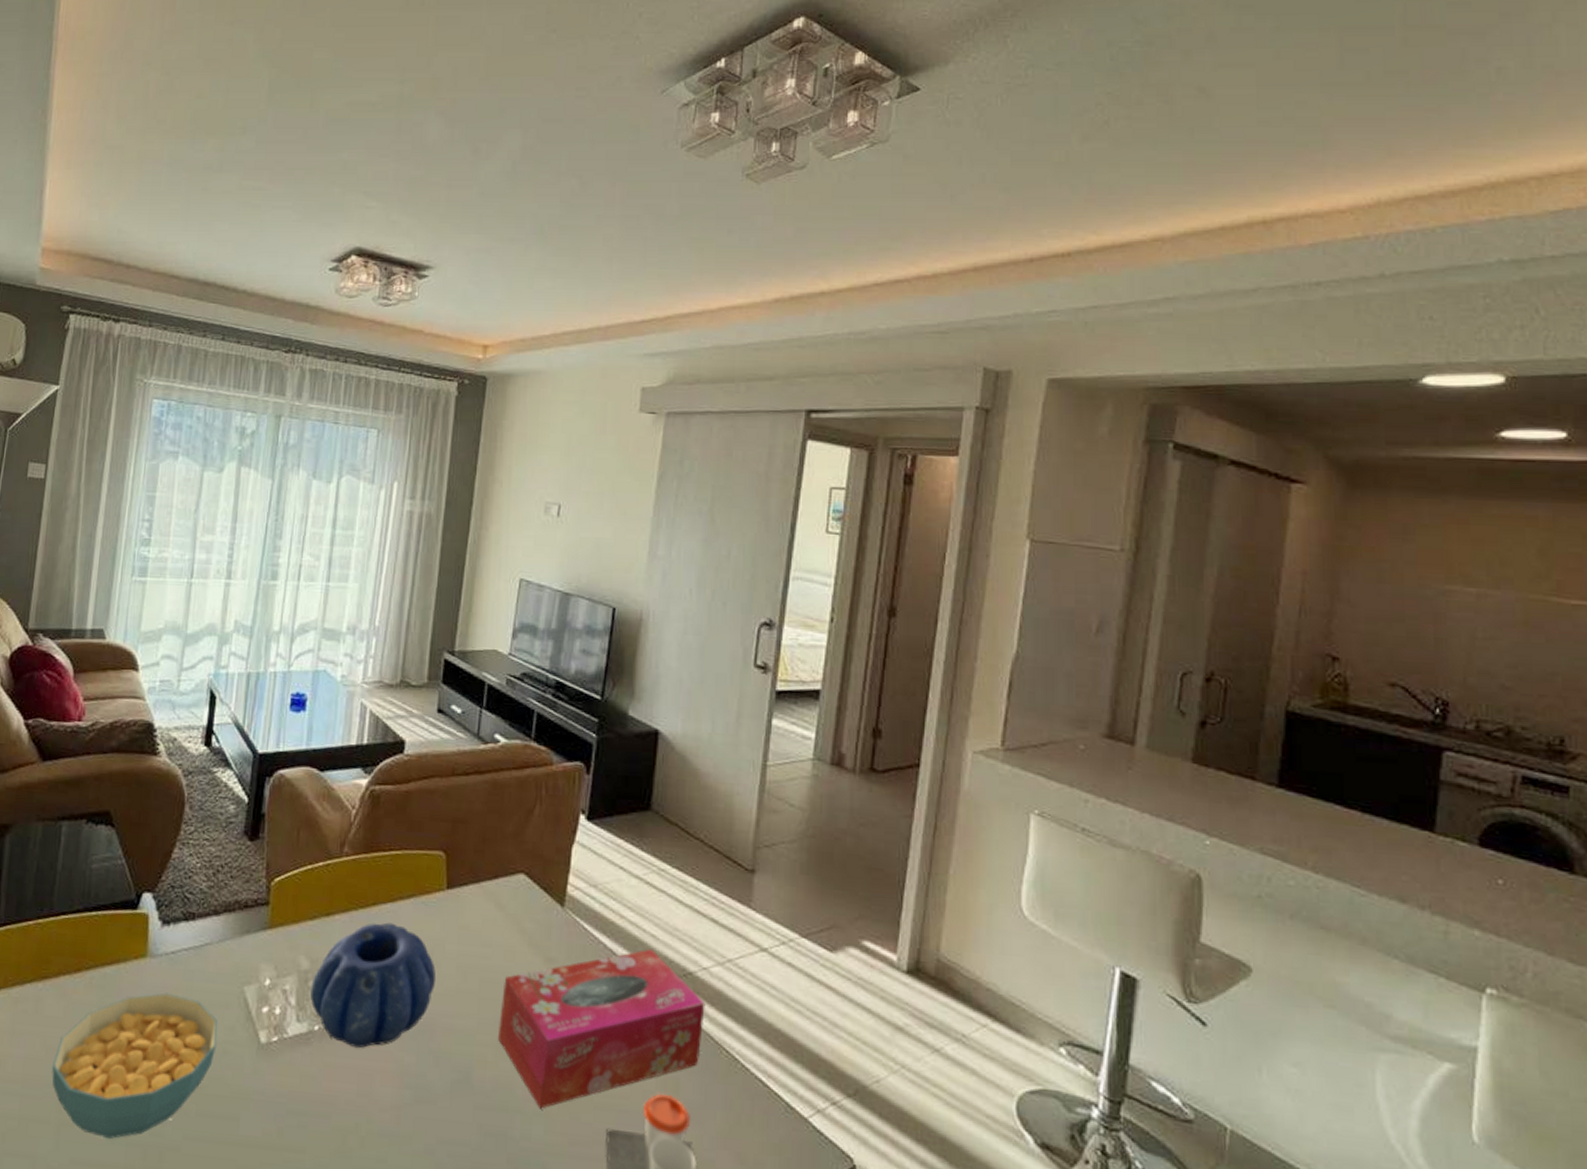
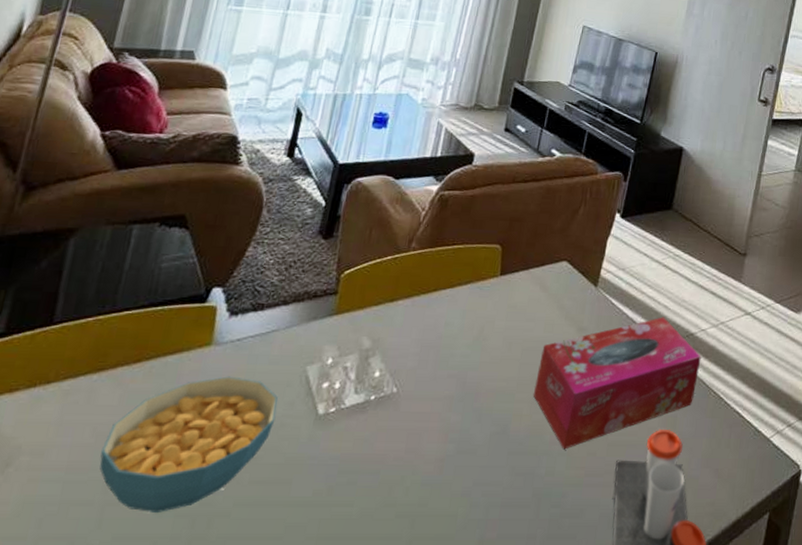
decorative bowl: present [310,922,436,1048] -> none [369,305,485,412]

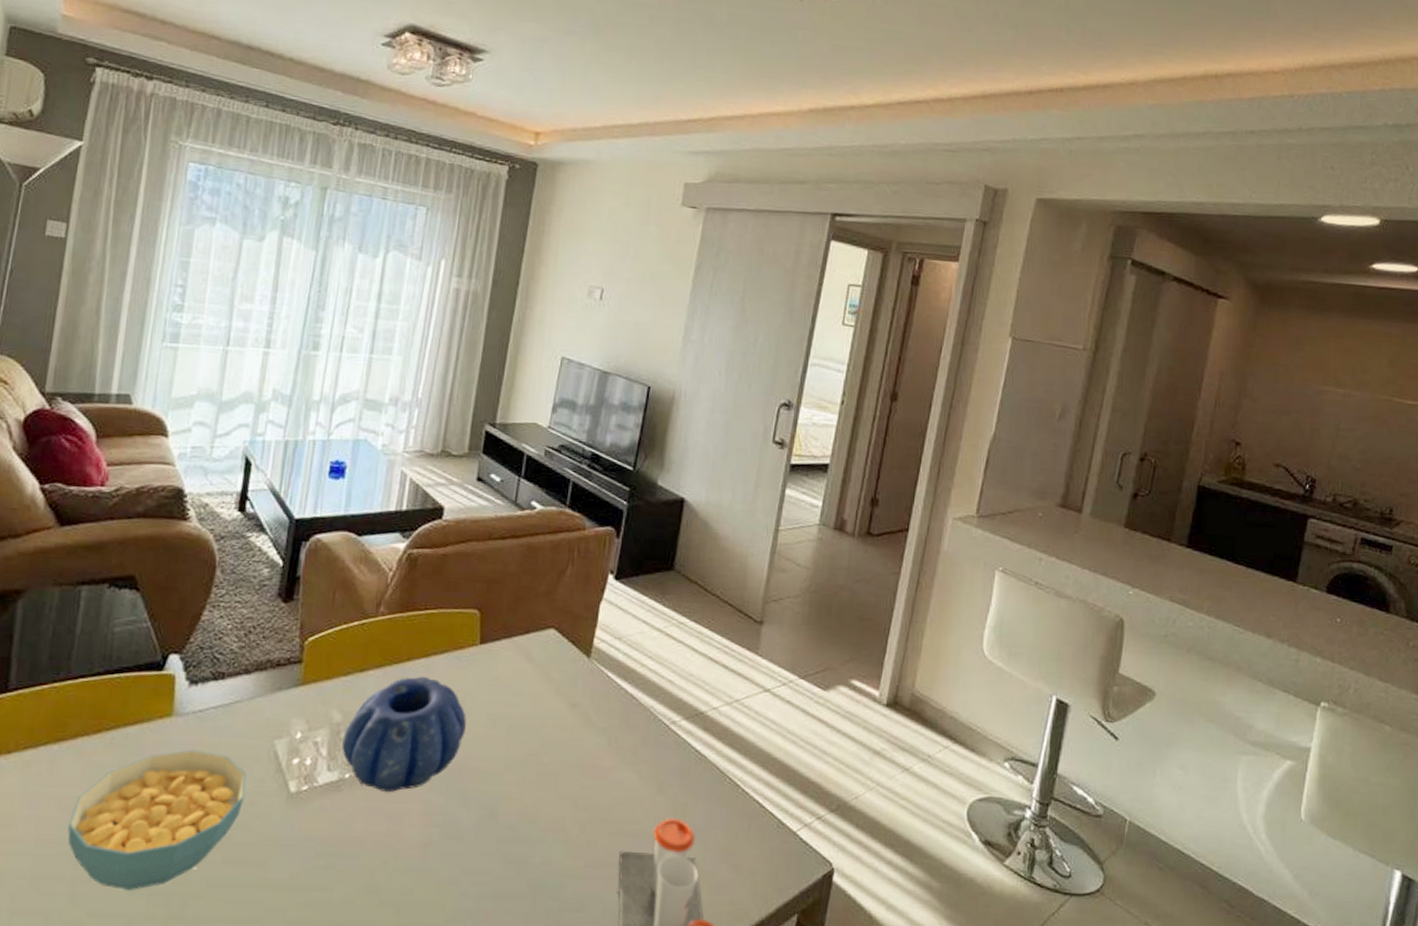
decorative bowl: none [369,305,485,412] -> present [342,676,466,792]
tissue box: present [533,317,701,450] -> none [522,692,714,838]

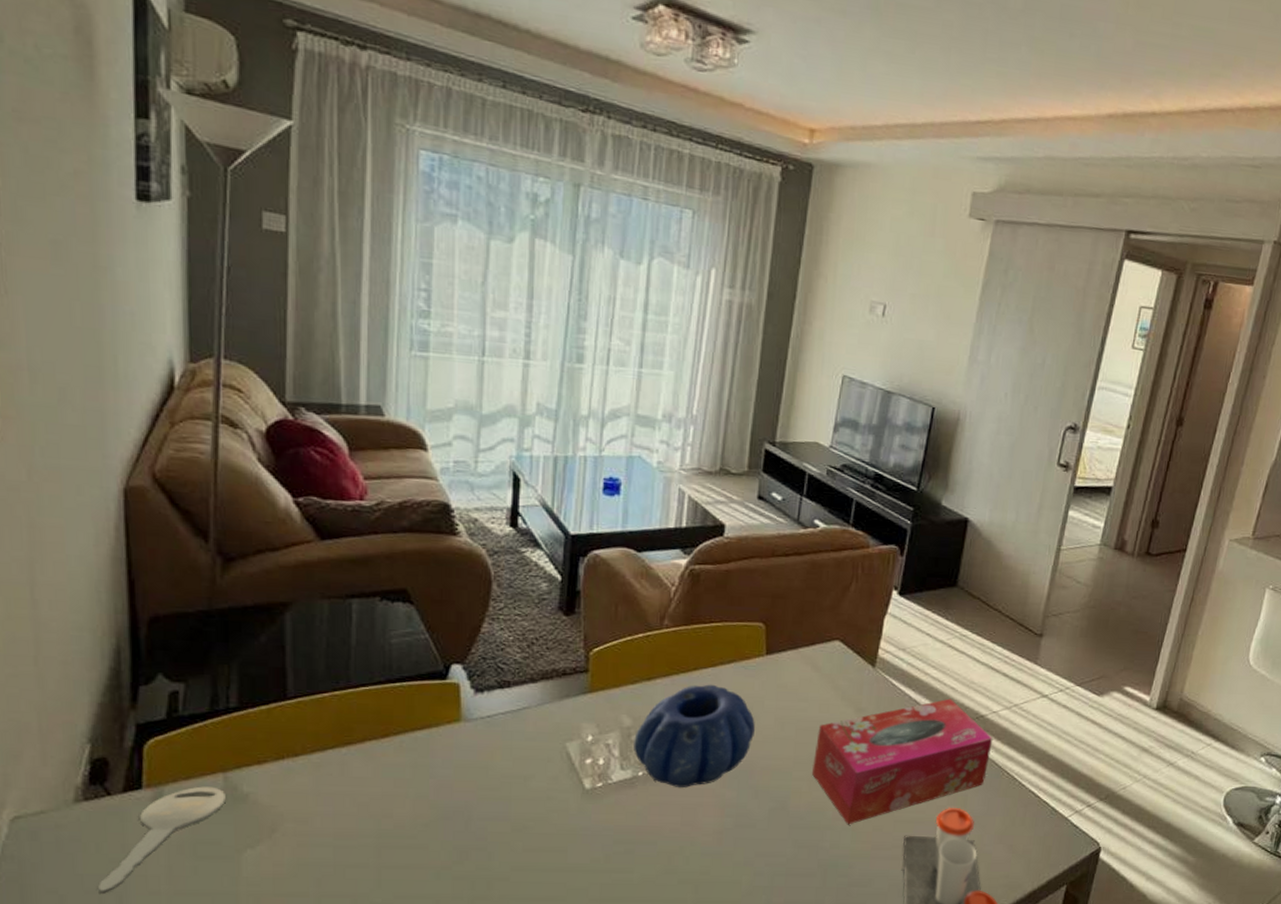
cereal bowl: present [67,749,246,890] -> none [366,751,541,875]
tissue box: none [522,692,714,838] -> present [811,698,993,825]

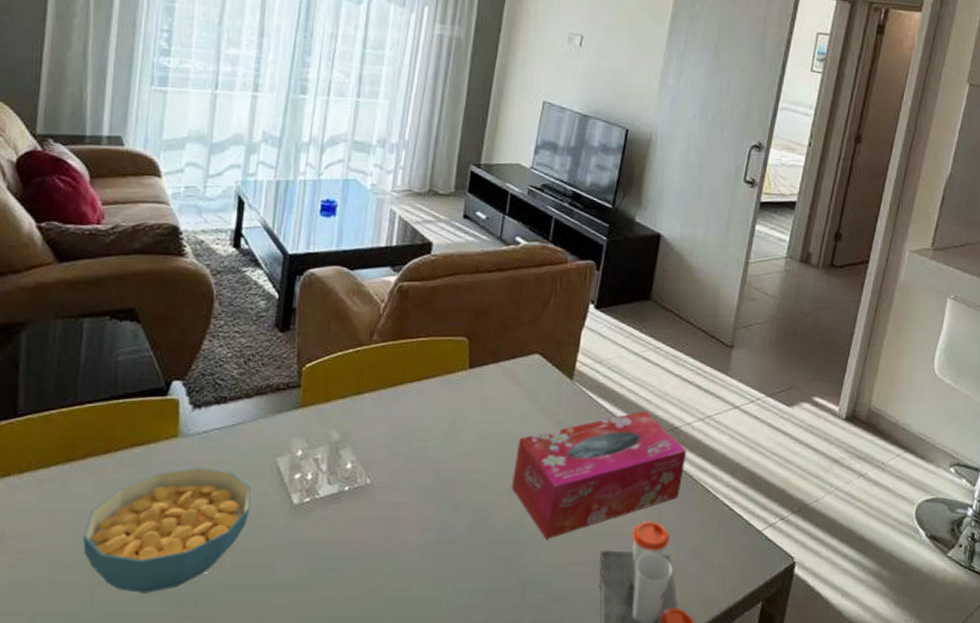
cereal bowl: none [366,751,541,875] -> present [83,467,251,593]
decorative bowl: present [634,684,755,788] -> none [341,398,458,502]

